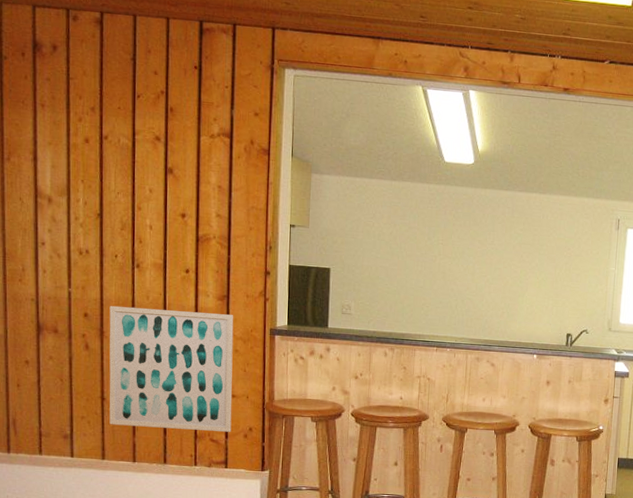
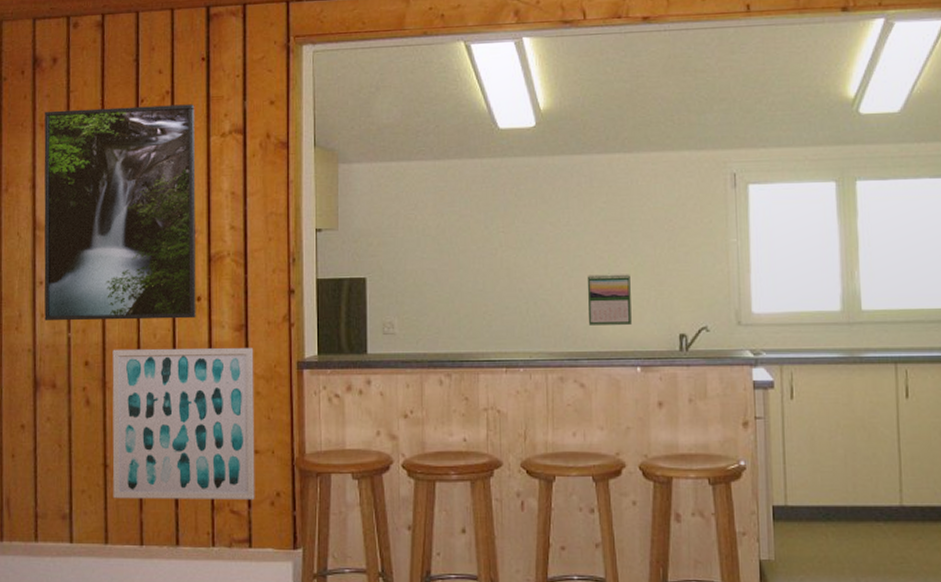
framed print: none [45,93,187,287] -> present [44,104,196,321]
calendar: none [502,283,535,323] -> present [588,273,632,325]

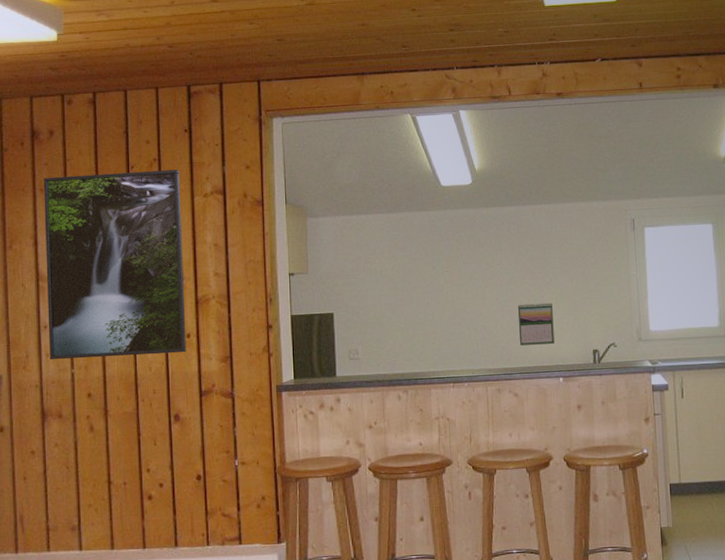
wall art: present [112,348,255,499] -> none [113,376,243,510]

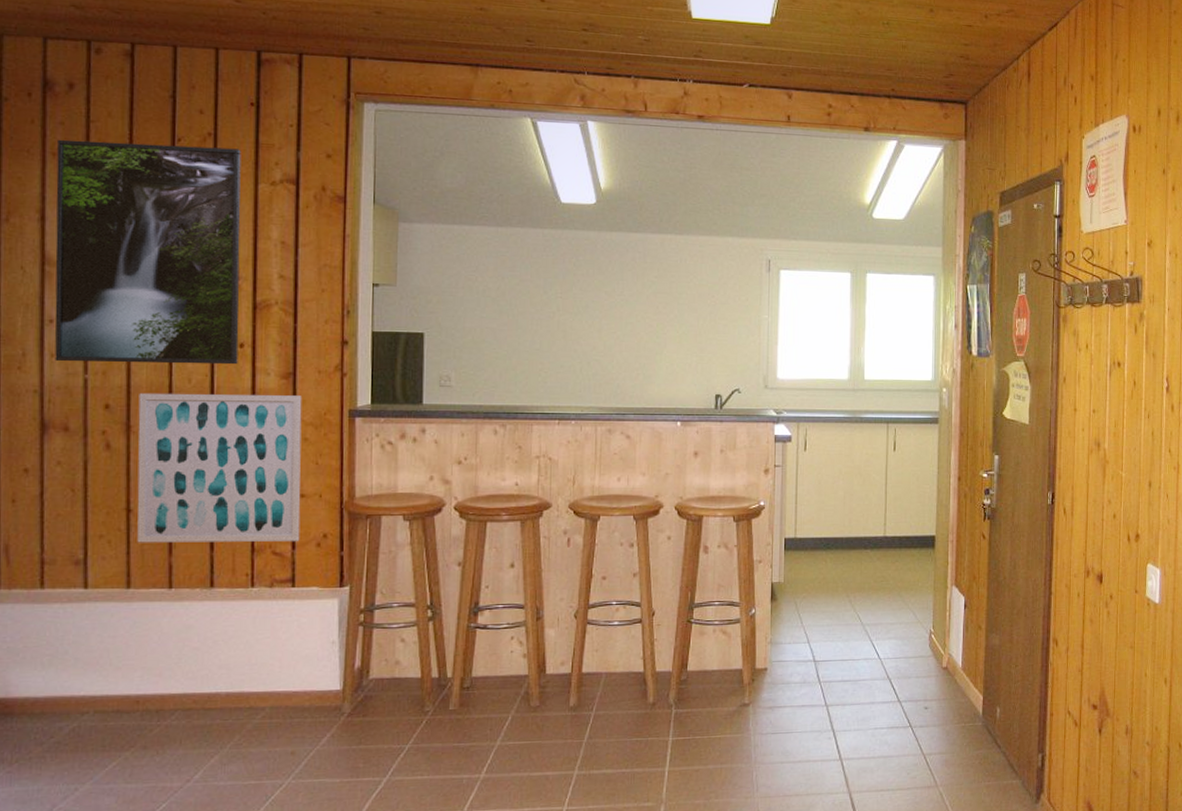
wall art: none [113,376,243,510] -> present [137,392,302,543]
calendar: present [518,302,555,346] -> none [637,339,675,385]

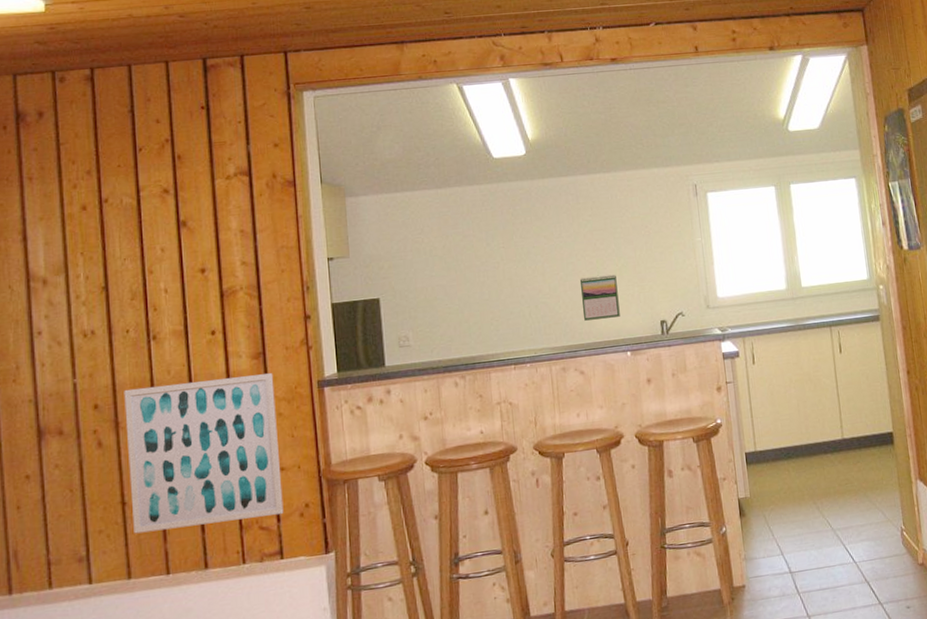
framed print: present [54,139,241,365] -> none [33,150,211,371]
calendar: none [637,339,675,385] -> present [580,274,620,321]

